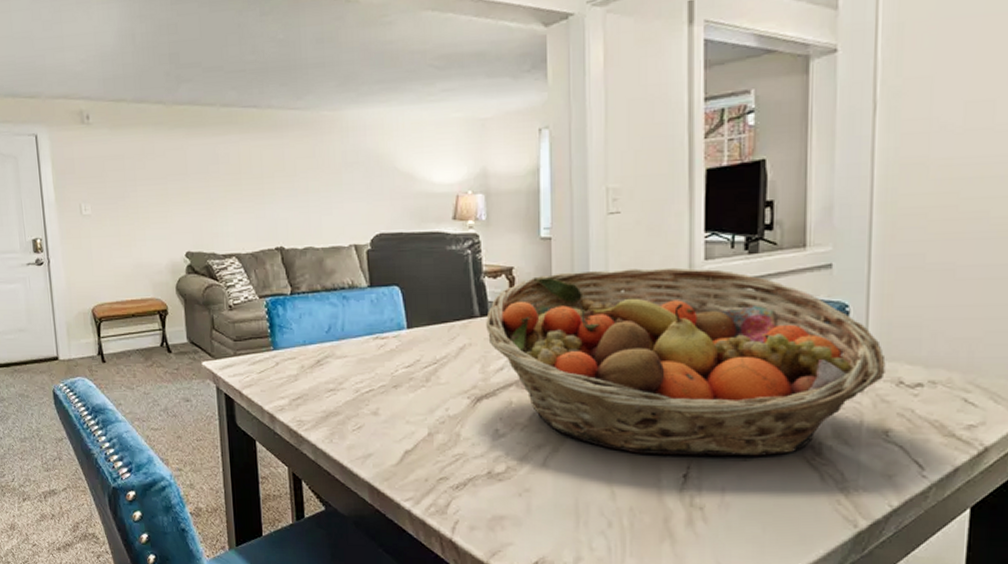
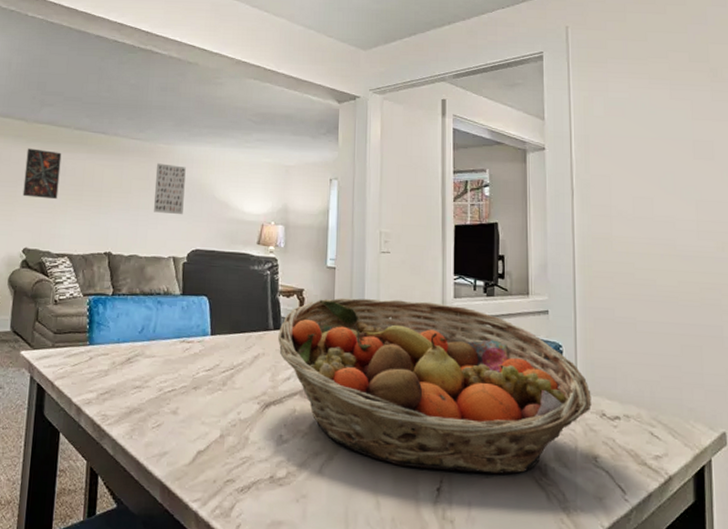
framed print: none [171,136,214,194] -> present [22,148,62,200]
wall art: none [322,135,360,195] -> present [153,163,186,215]

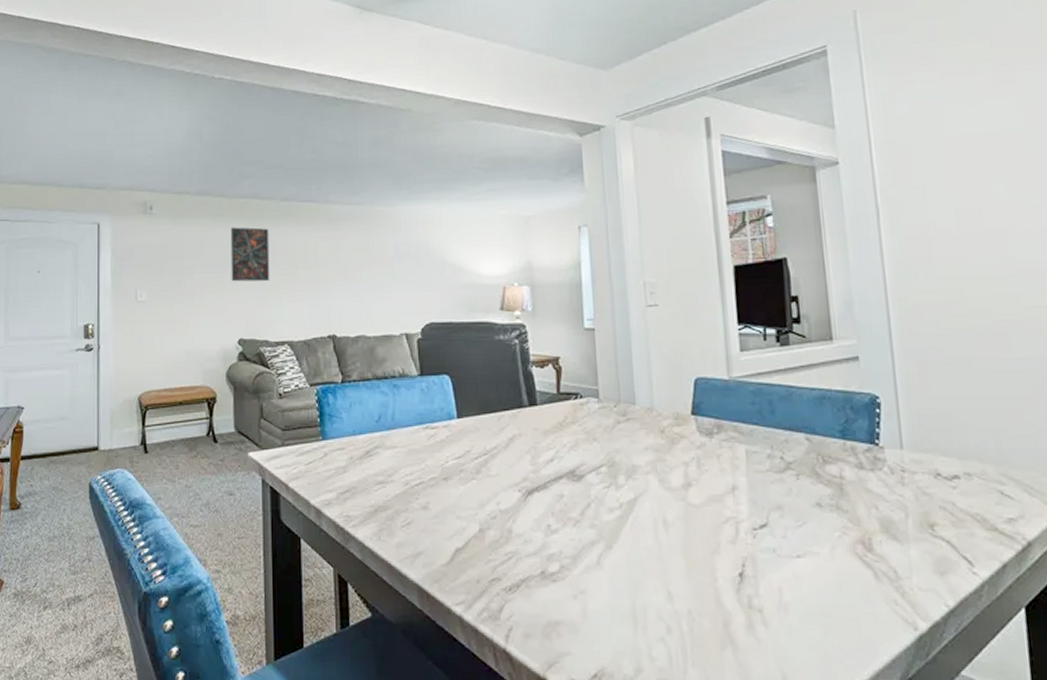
wall art: present [153,163,186,215] -> none [375,228,412,286]
fruit basket: present [278,297,592,474] -> none [535,358,922,553]

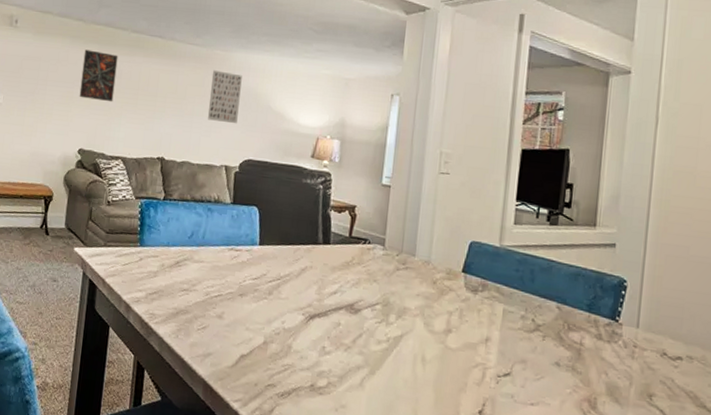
wall art: none [375,228,412,286] -> present [208,70,242,124]

